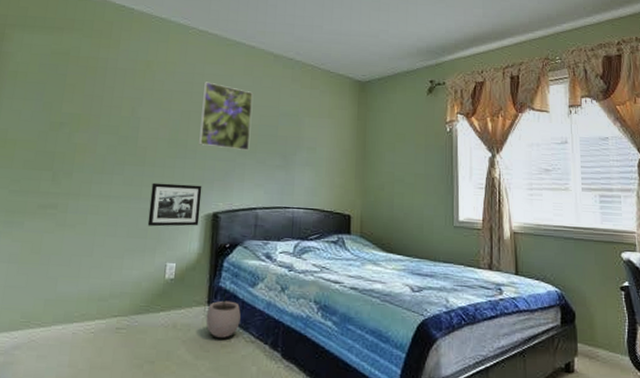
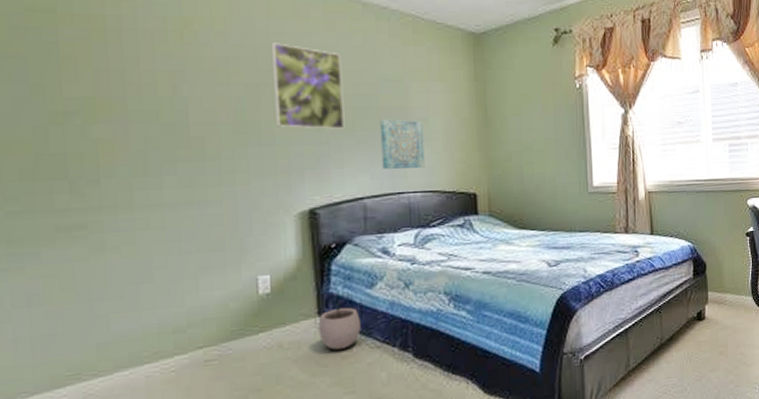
picture frame: present [147,182,202,227] -> none [220,178,293,236]
wall art: none [274,145,312,188] -> present [380,119,425,169]

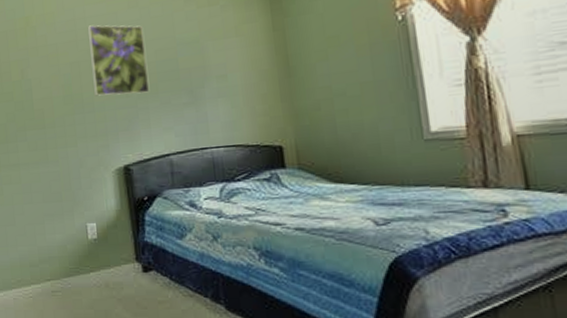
plant pot: present [318,299,361,350] -> none [137,247,174,294]
wall art: present [380,119,425,169] -> none [180,77,227,127]

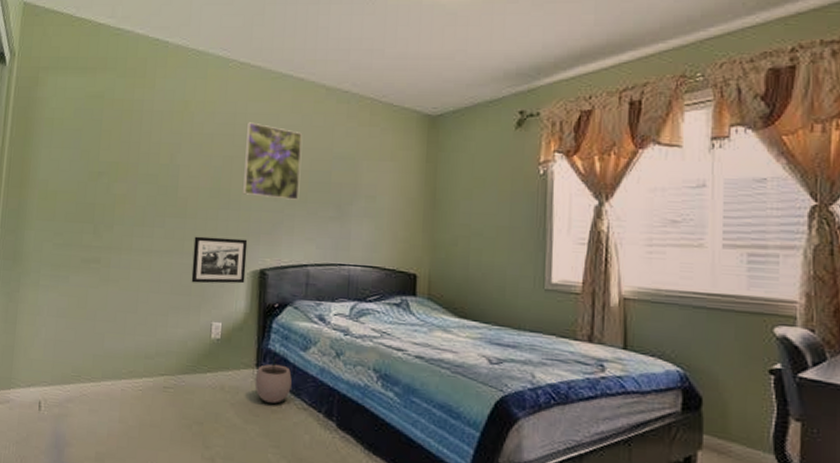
picture frame: none [56,139,111,189] -> present [191,236,248,284]
plant pot: none [137,247,174,294] -> present [254,355,292,403]

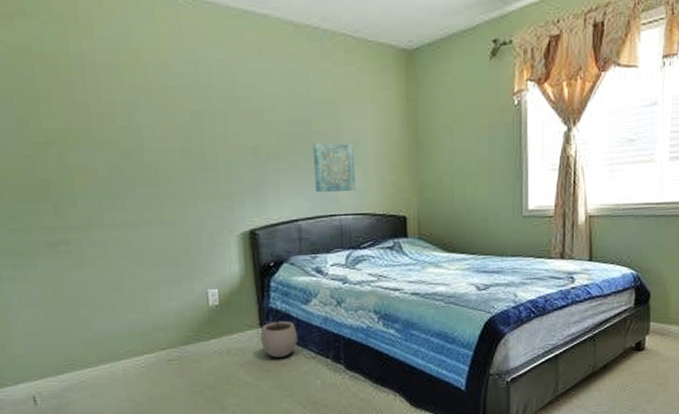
picture frame: present [191,236,248,284] -> none [173,200,236,253]
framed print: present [243,122,302,200] -> none [210,70,280,154]
wall art: none [328,193,371,243] -> present [313,142,356,192]

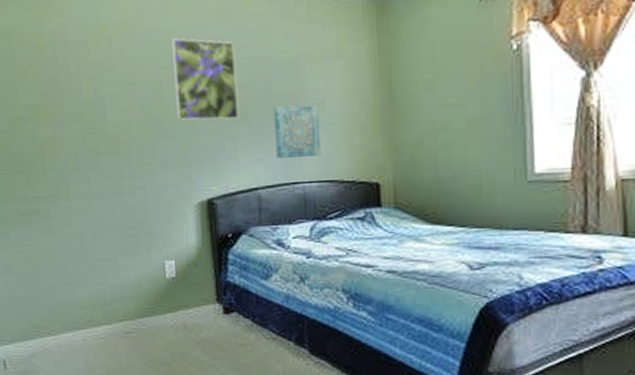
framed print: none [210,70,280,154] -> present [170,38,239,121]
plant pot: present [260,312,298,358] -> none [217,287,257,336]

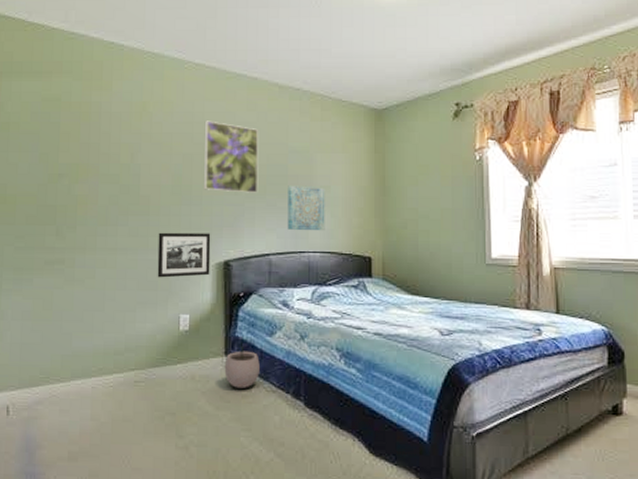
picture frame: none [132,169,193,223] -> present [157,232,211,278]
plant pot: none [217,287,257,336] -> present [224,342,260,388]

